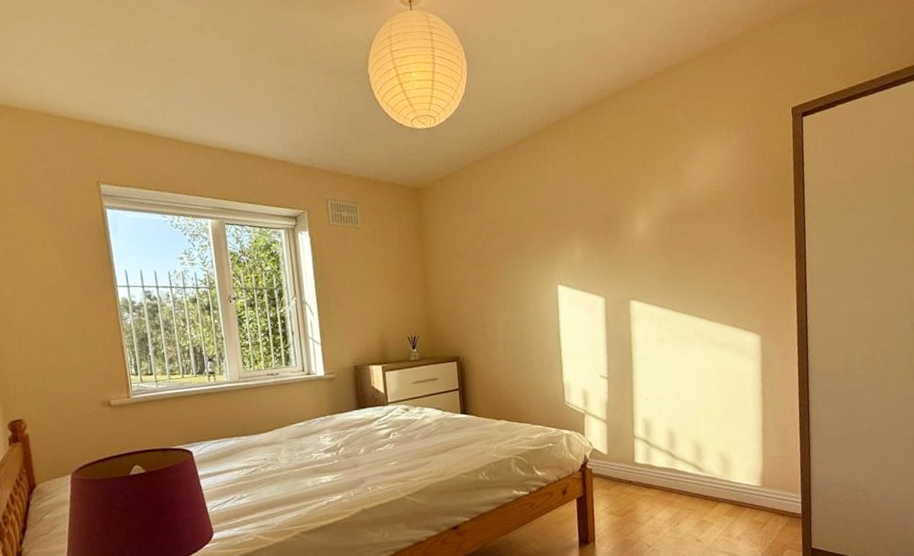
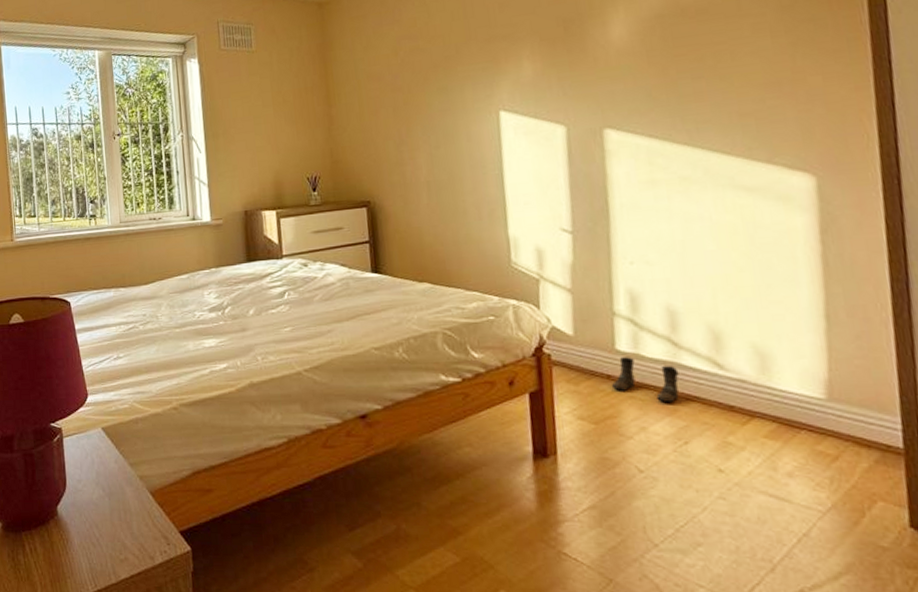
boots: none [631,467,675,497] -> present [611,357,679,402]

